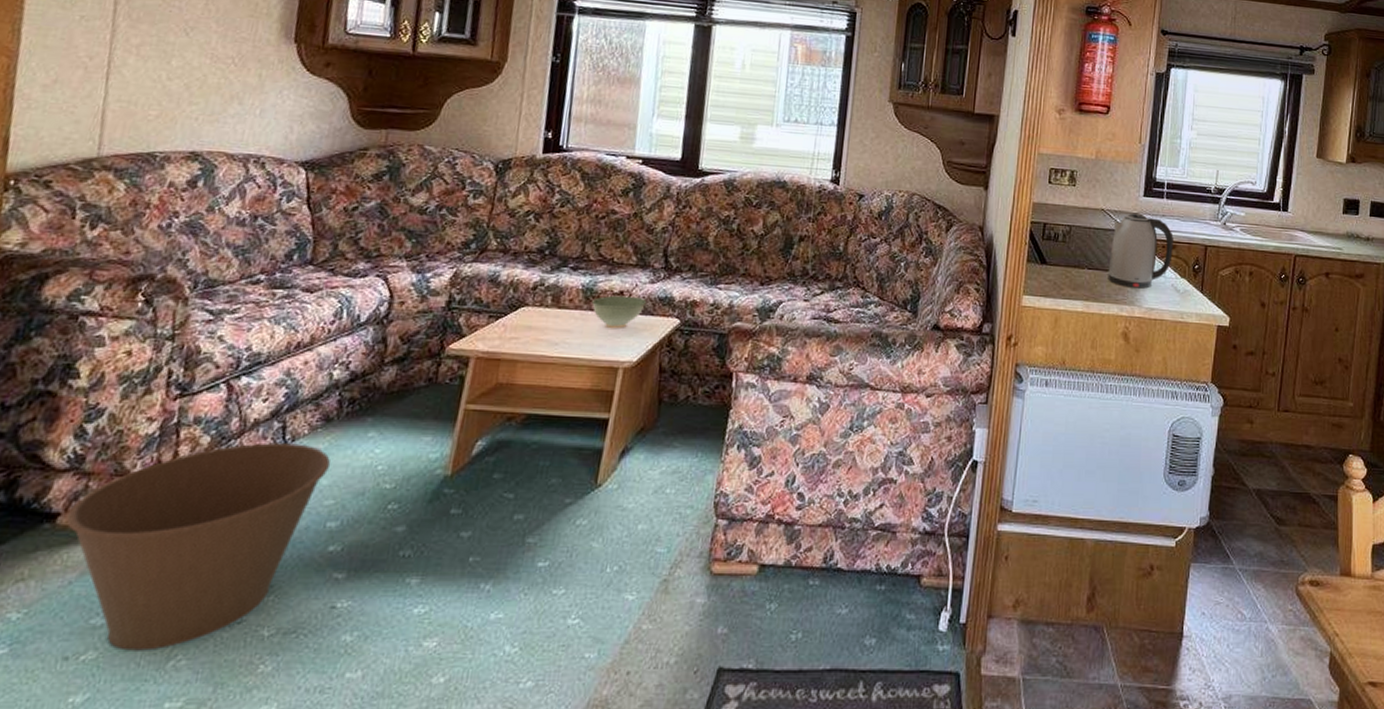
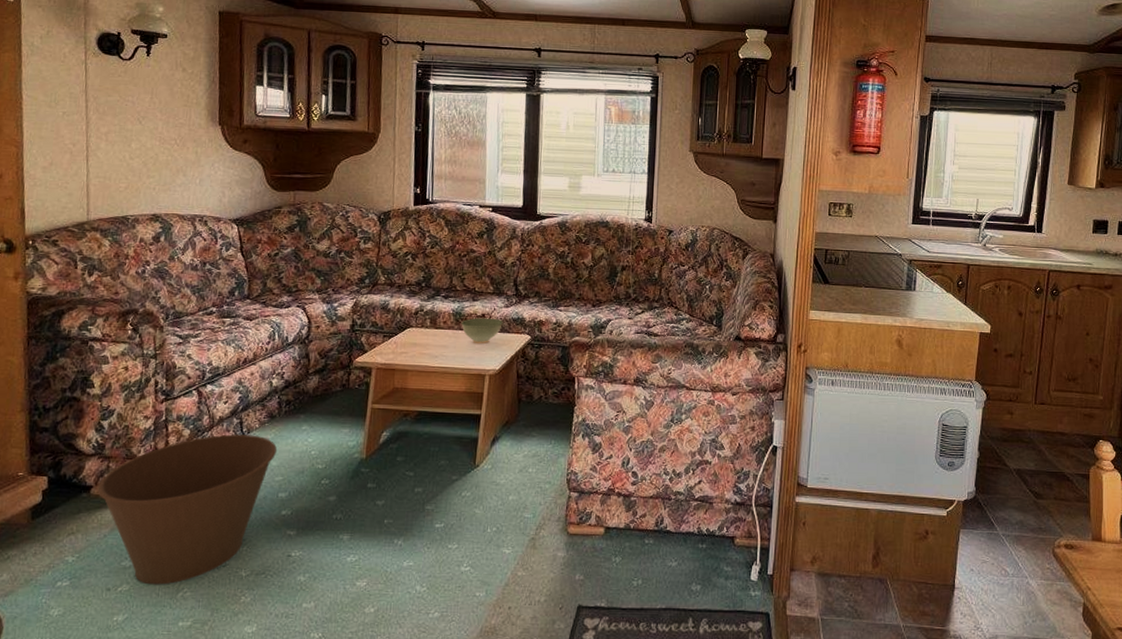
kettle: present [1108,213,1173,290] -> none [882,238,939,304]

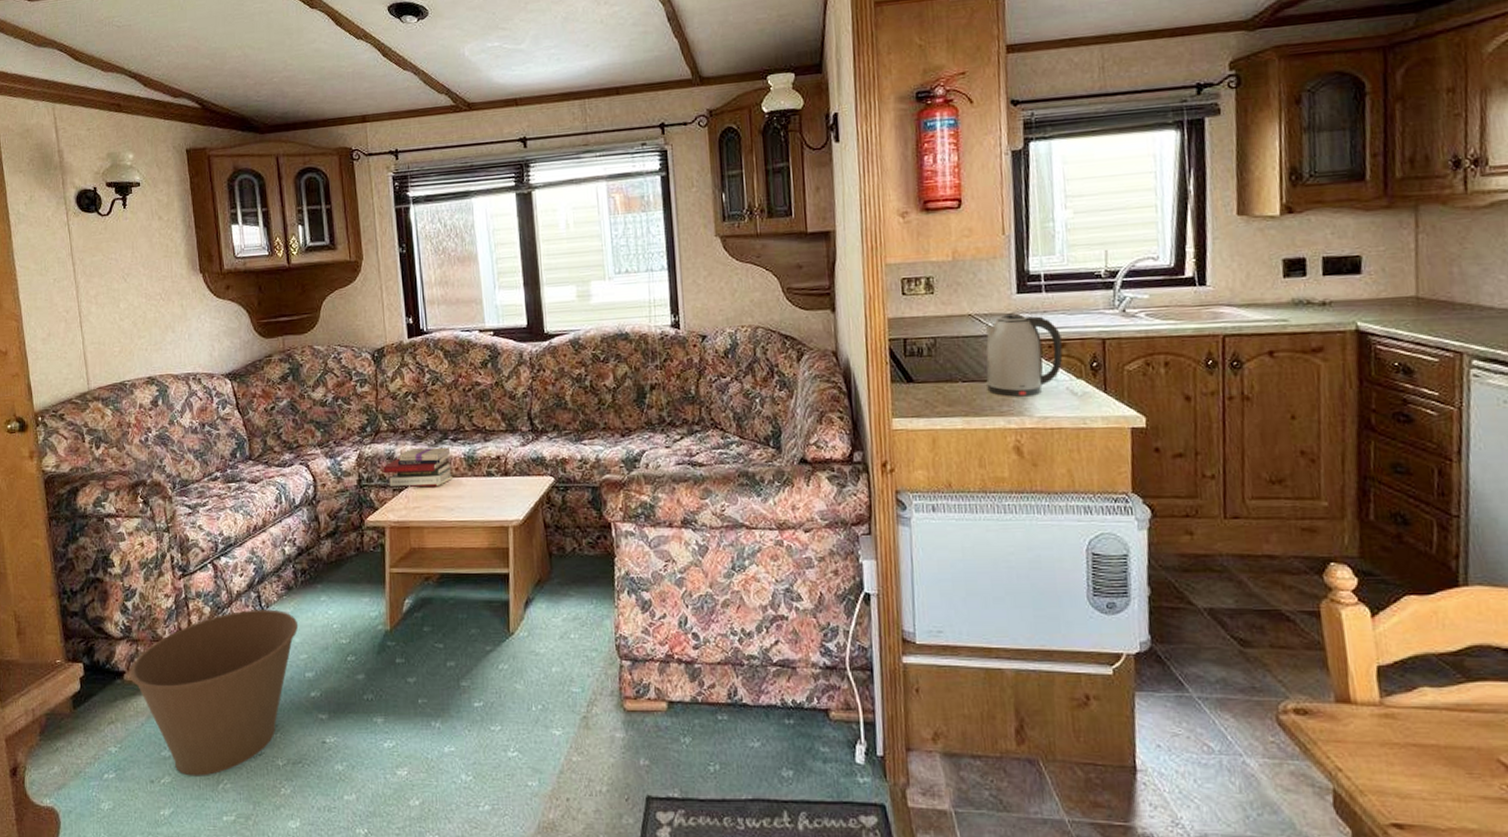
books: none [376,301,441,337] -> present [383,447,452,488]
bowl: present [461,317,503,345] -> none [475,459,521,492]
kettle: none [882,238,939,304] -> present [984,313,1063,398]

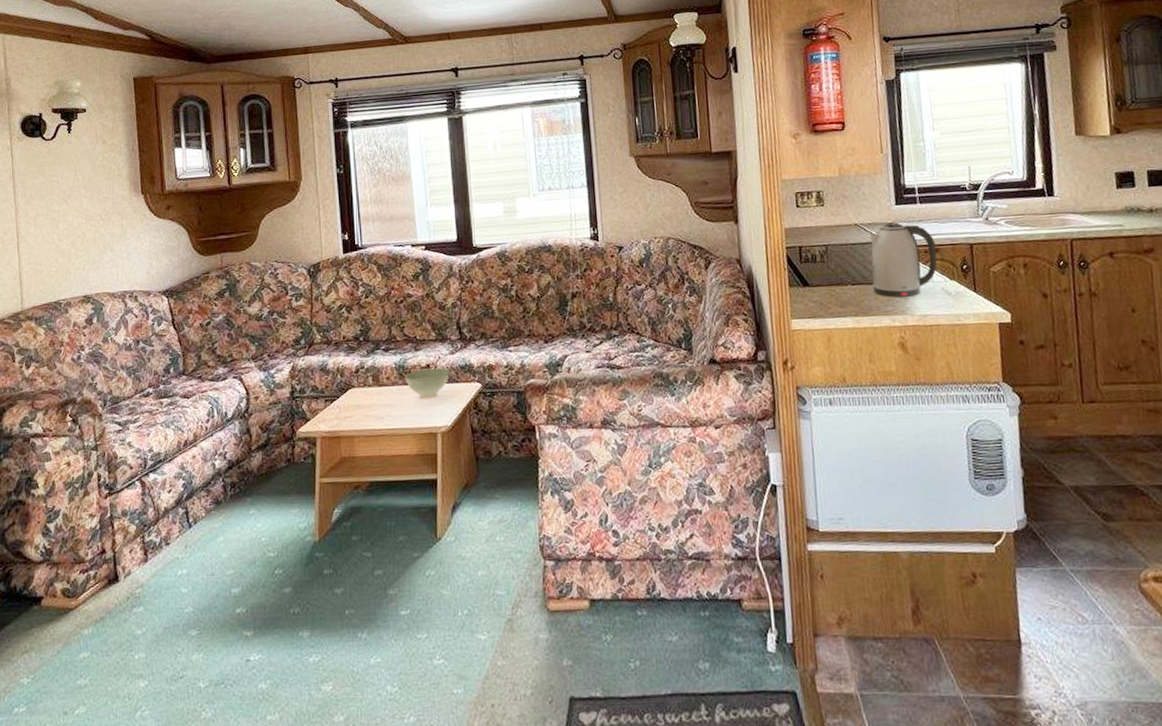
basket: present [130,609,299,776] -> none [48,525,226,705]
books: present [383,447,452,488] -> none [316,357,383,398]
bowl: none [475,459,521,492] -> present [405,367,450,399]

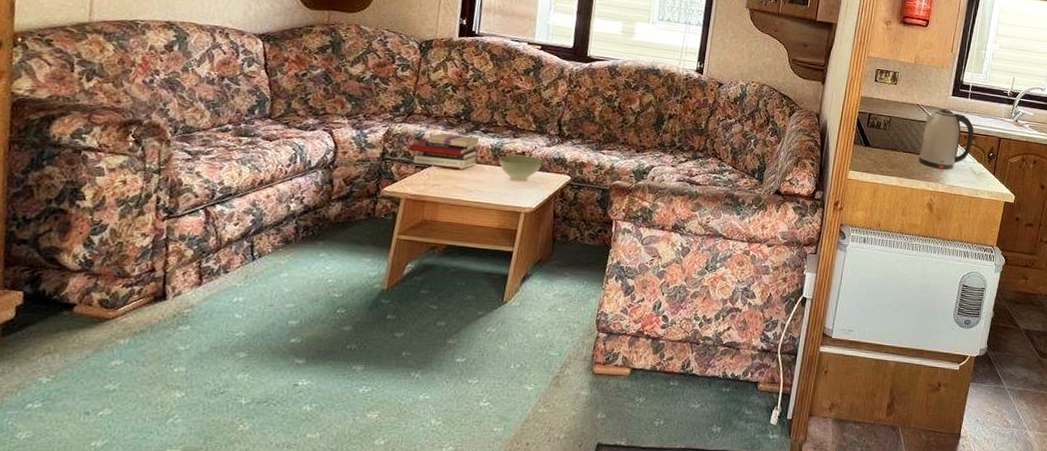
books: none [316,357,383,398] -> present [409,133,480,170]

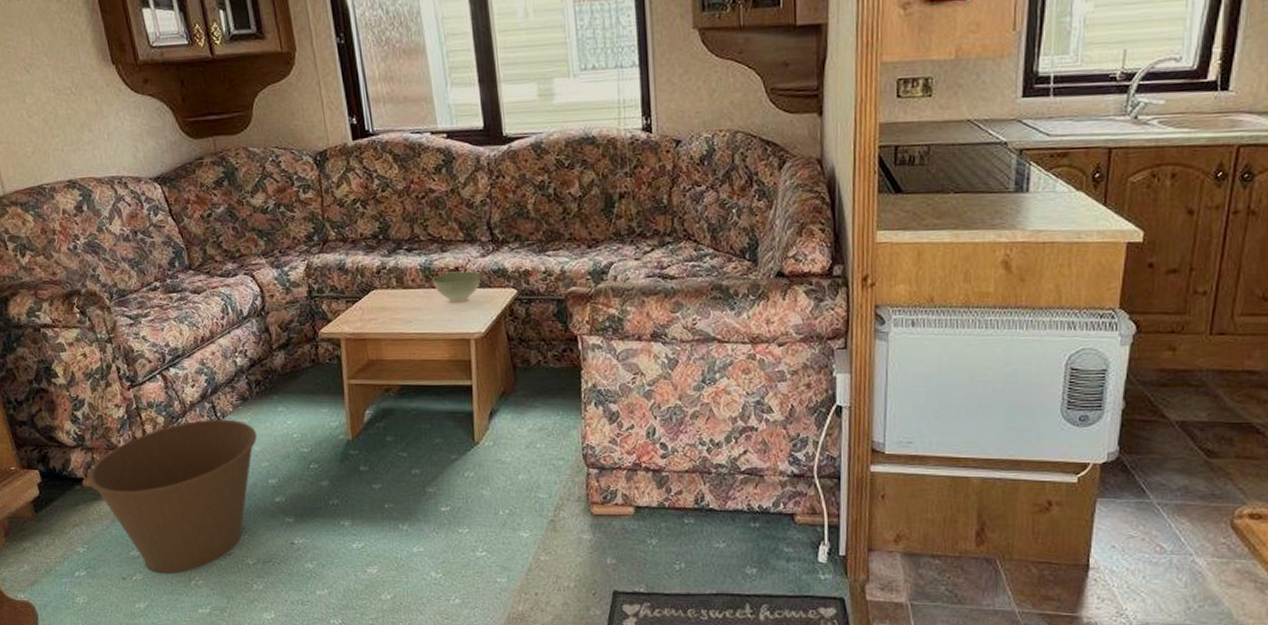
basket: none [81,257,291,411] -> present [88,419,258,574]
books: present [409,133,480,170] -> none [334,257,409,299]
kettle: present [918,109,974,171] -> none [980,119,1065,211]

